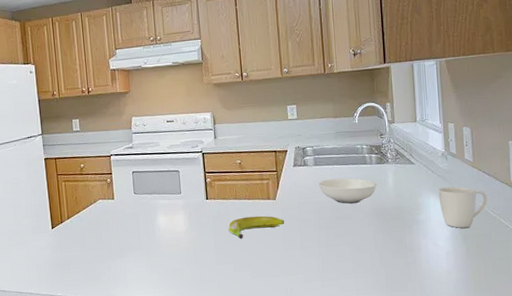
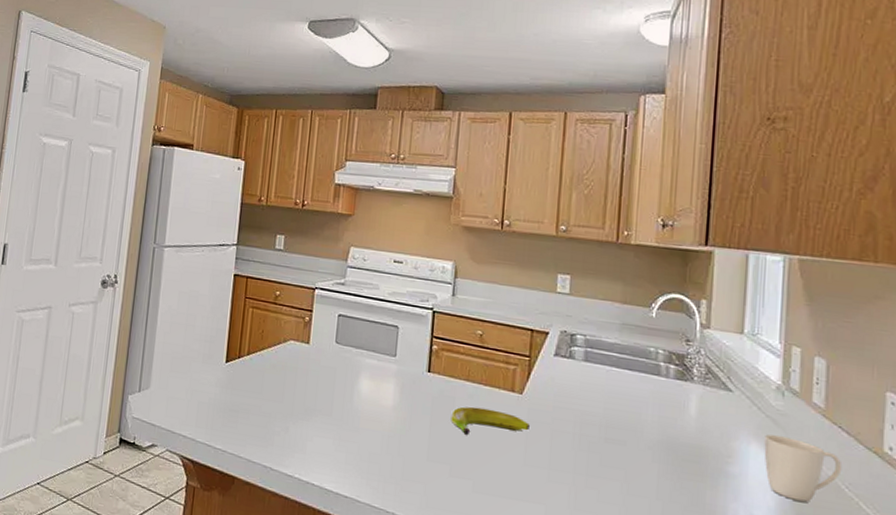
bowl: present [318,178,377,204] -> none [586,383,672,426]

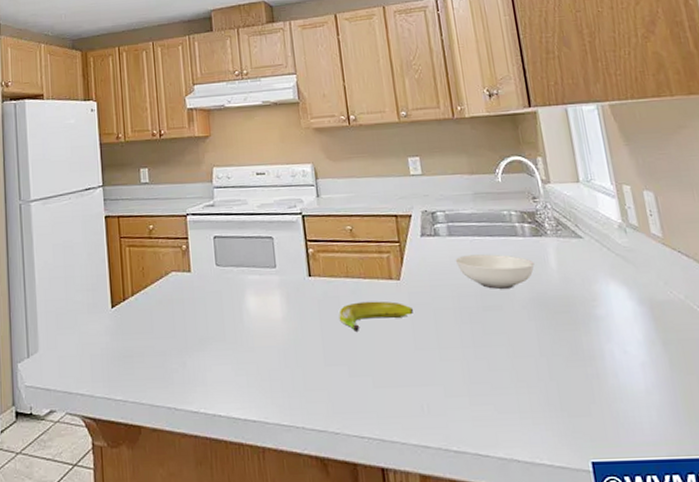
bowl: none [586,383,672,426] -> present [455,254,535,289]
mug: present [764,434,843,502] -> none [619,270,691,329]

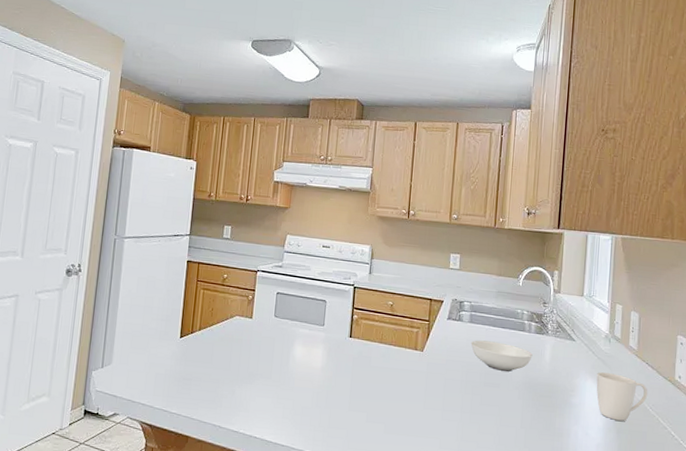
banana: present [339,301,413,333] -> none [367,364,428,388]
mug: none [619,270,691,329] -> present [596,372,648,421]

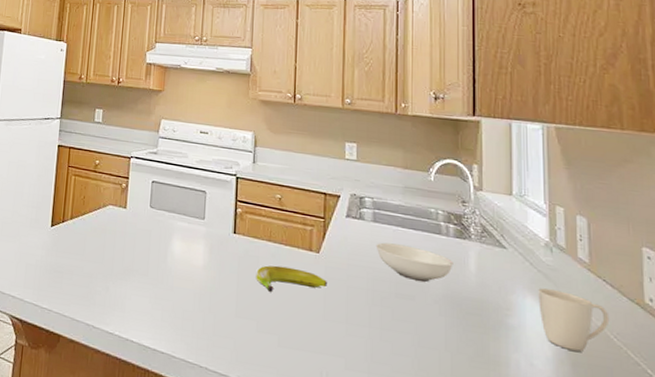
banana: none [367,364,428,388] -> present [256,265,327,293]

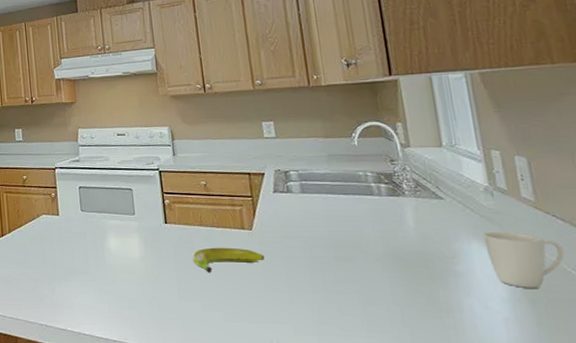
bowl: present [376,242,453,282] -> none [307,210,390,242]

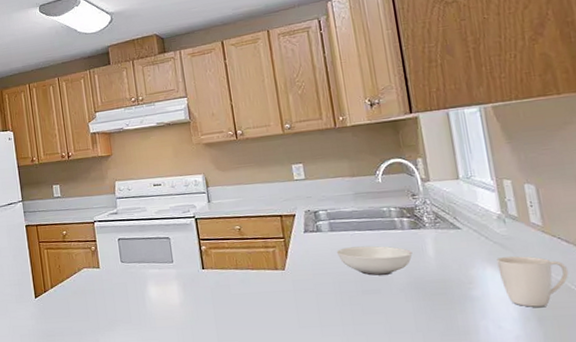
banana: present [192,247,264,274] -> none [229,288,297,314]
bowl: none [307,210,390,242] -> present [336,245,413,276]

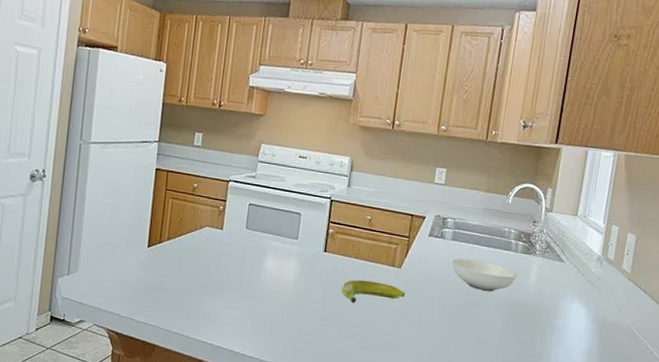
banana: none [229,288,297,314] -> present [341,279,405,304]
mug: present [496,256,569,307] -> none [582,295,638,345]

